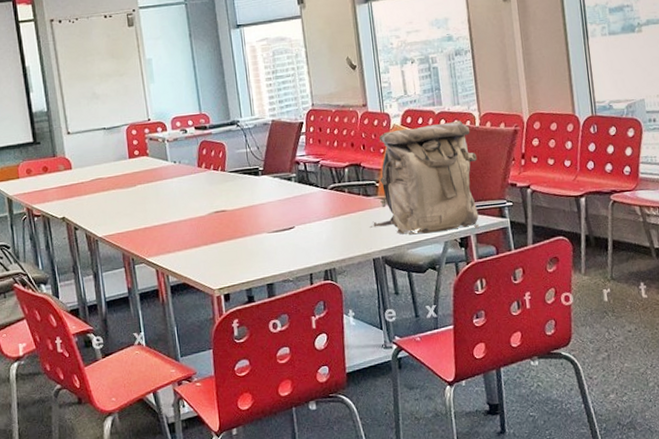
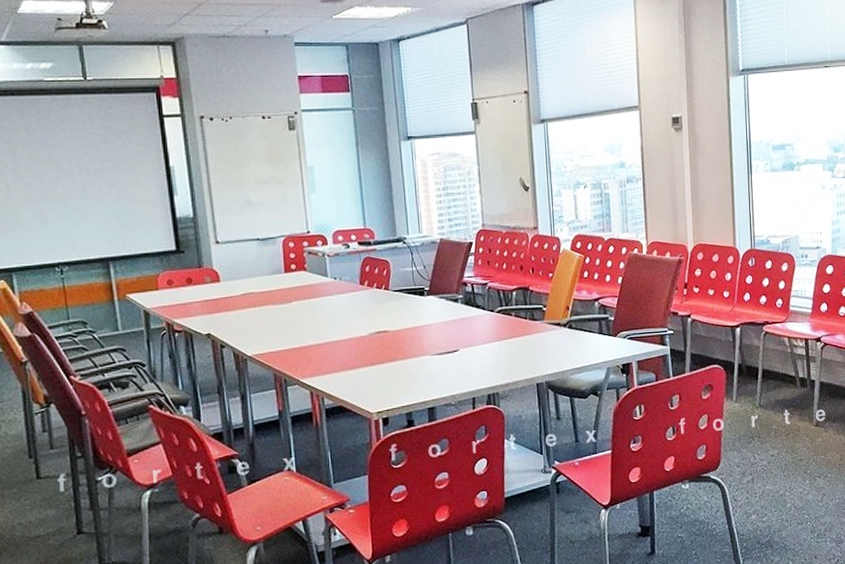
backpack: present [370,120,480,235] -> none [535,247,642,361]

